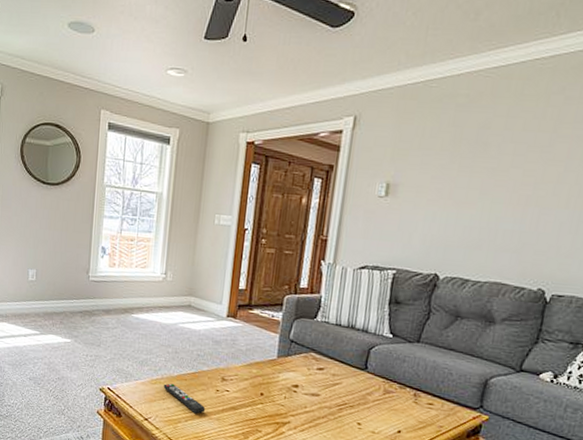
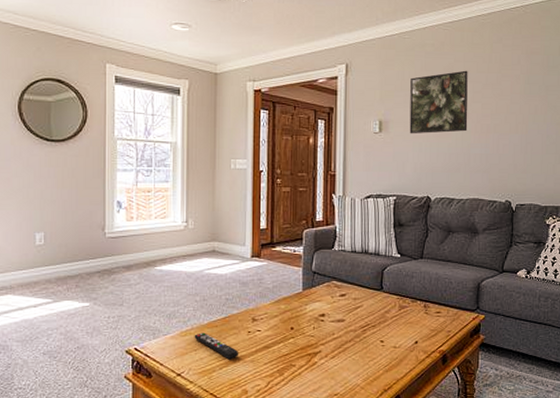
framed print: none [422,127,511,203] -> present [409,70,468,134]

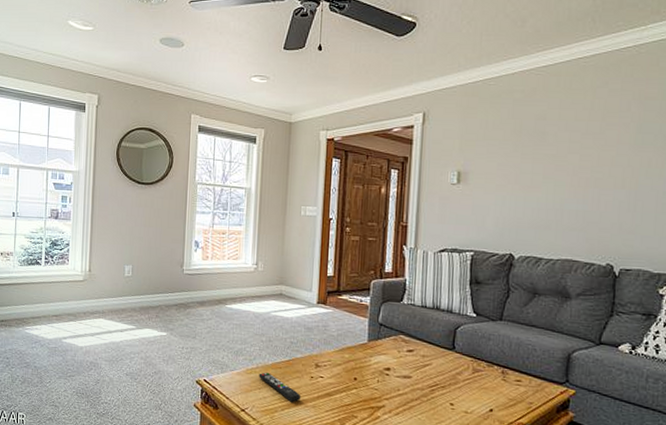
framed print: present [409,70,468,134] -> none [491,118,564,187]

